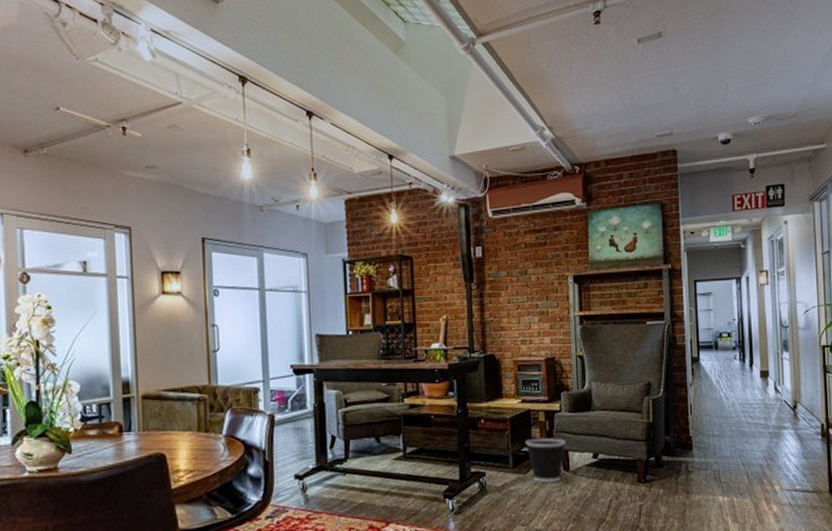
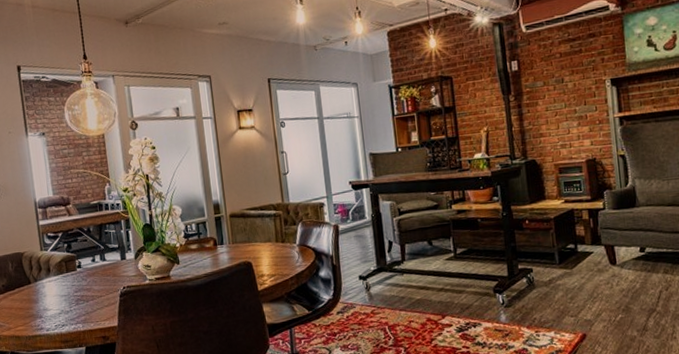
wastebasket: present [525,437,566,483] -> none [570,234,612,277]

